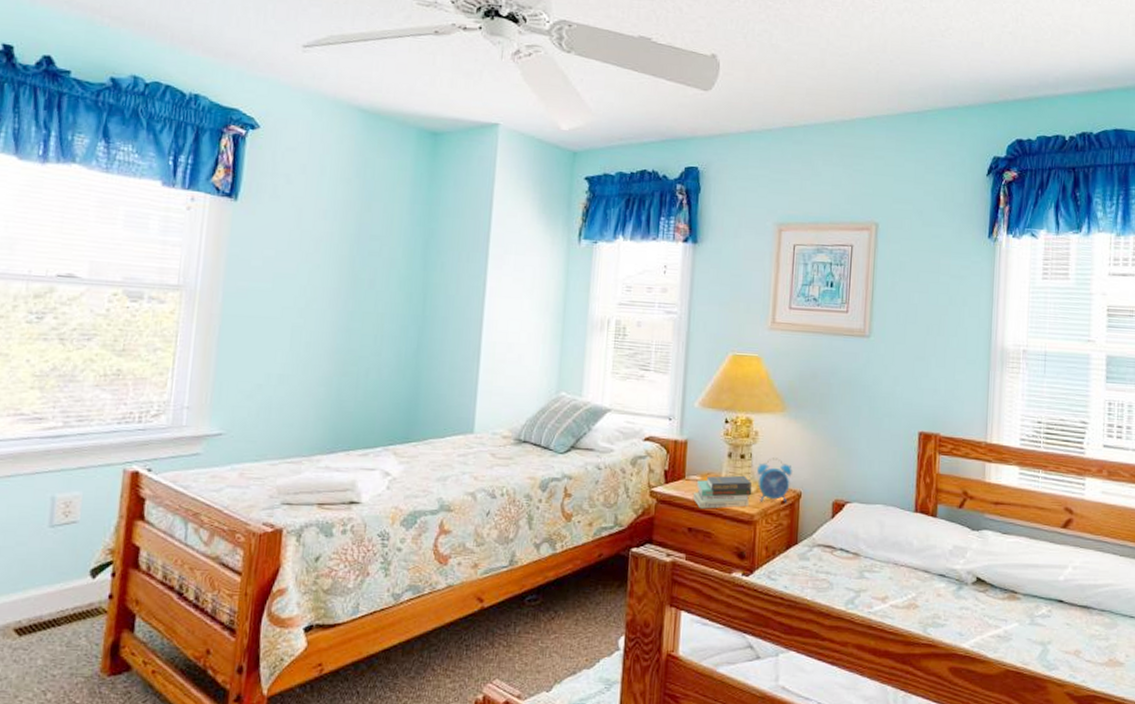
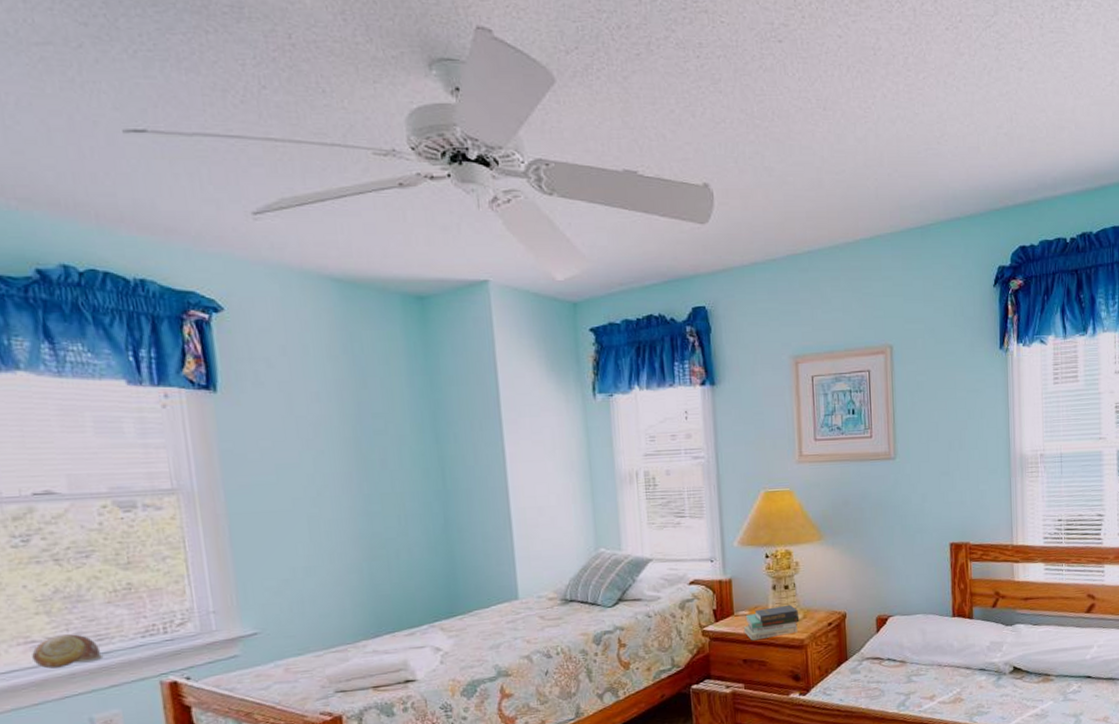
seashell: none [17,411,80,443] -> present [32,634,104,669]
alarm clock: present [757,458,792,503] -> none [802,584,835,627]

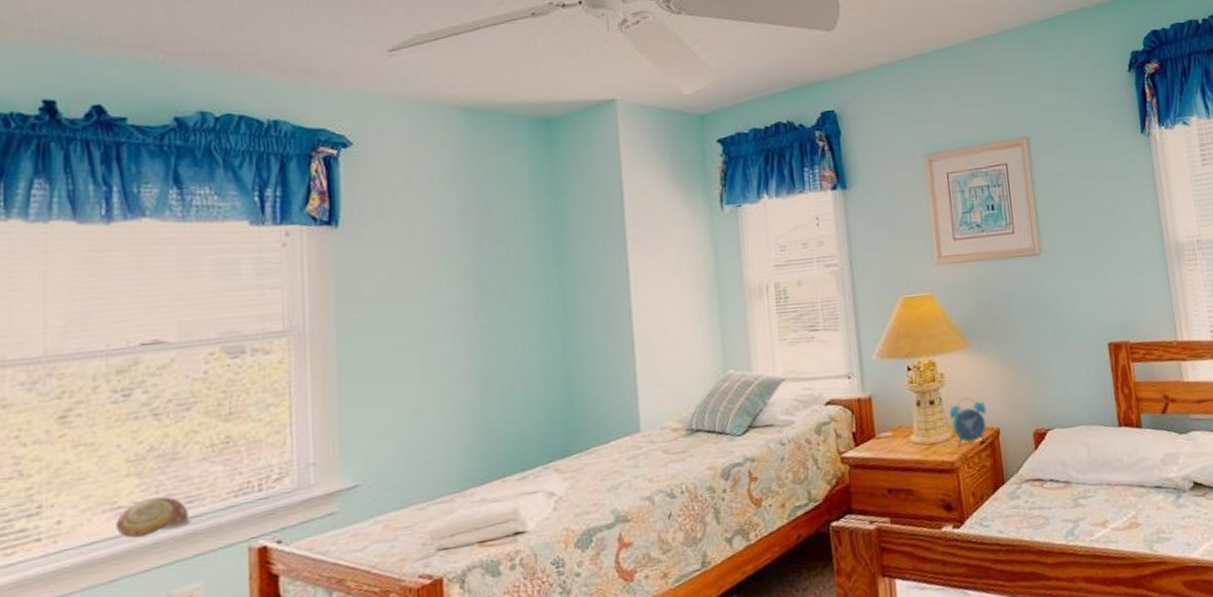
books: present [743,604,800,641] -> none [886,422,949,466]
alarm clock: none [802,584,835,627] -> present [949,397,987,447]

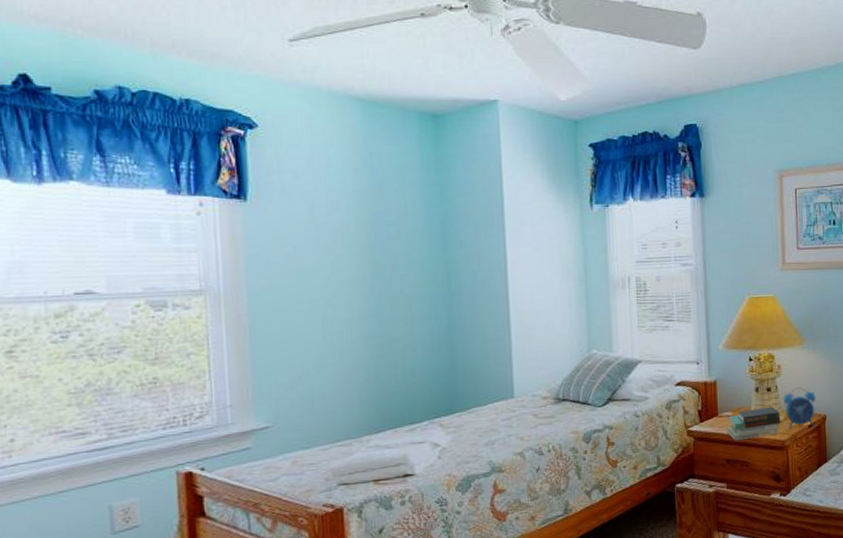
seashell: present [116,496,192,538] -> none [61,425,127,458]
books: none [886,422,949,466] -> present [726,406,781,441]

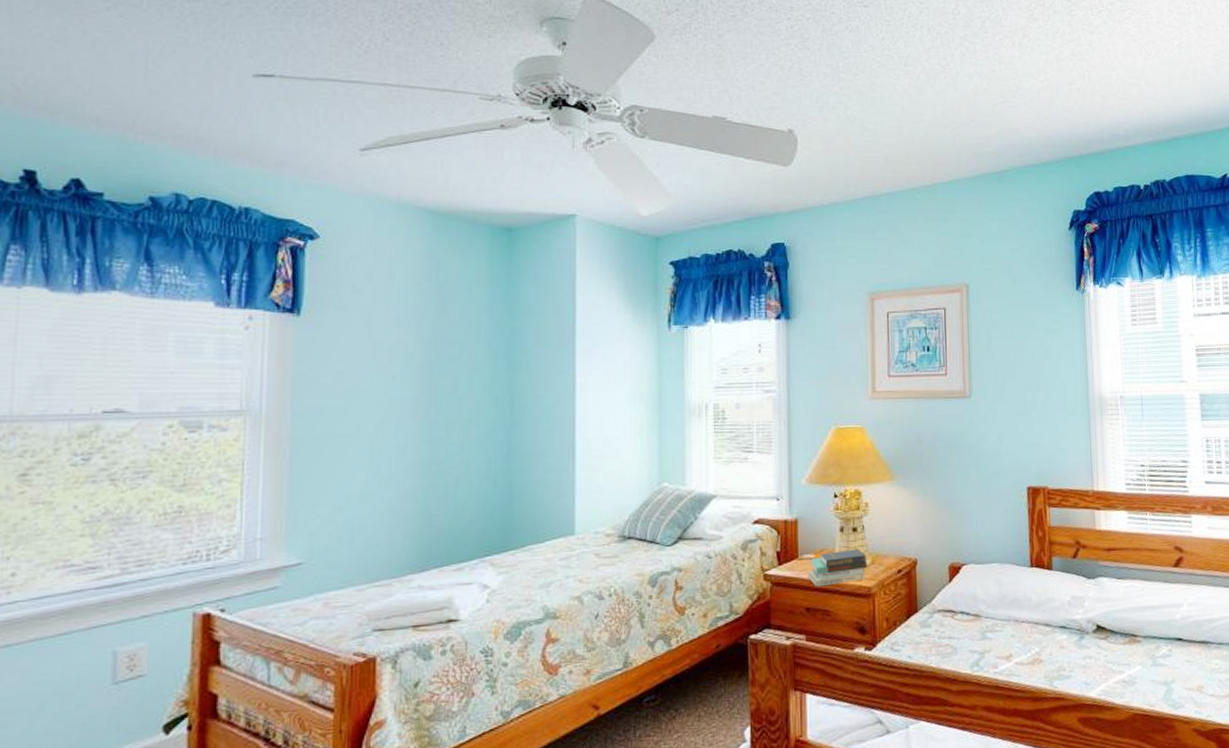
alarm clock: present [784,387,816,428] -> none [871,527,906,574]

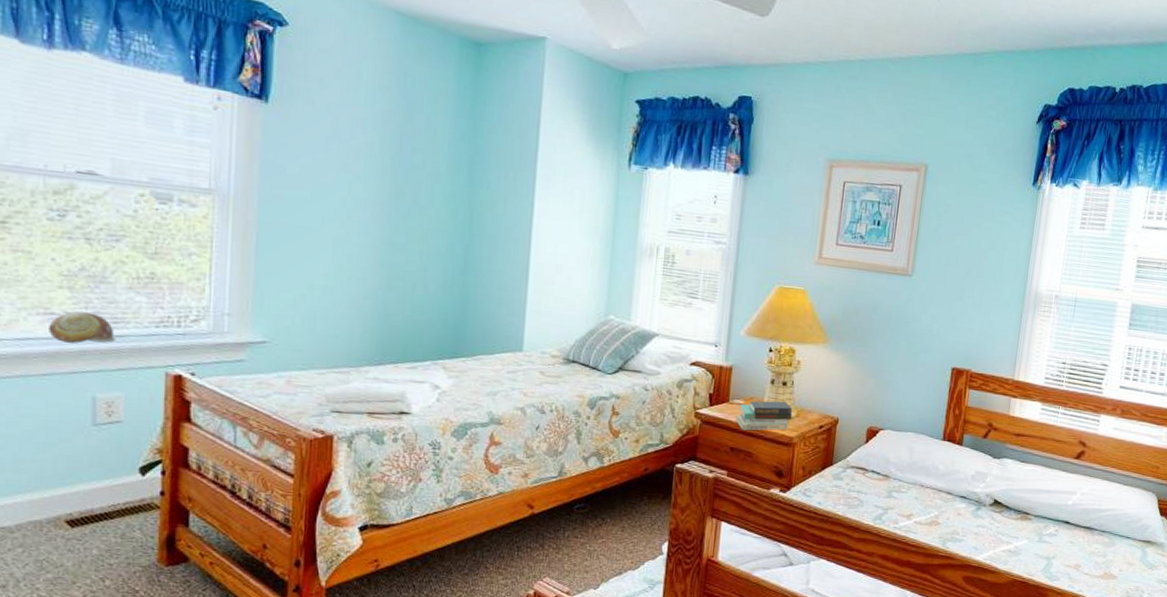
seashell: none [68,558,141,595] -> present [49,311,116,343]

